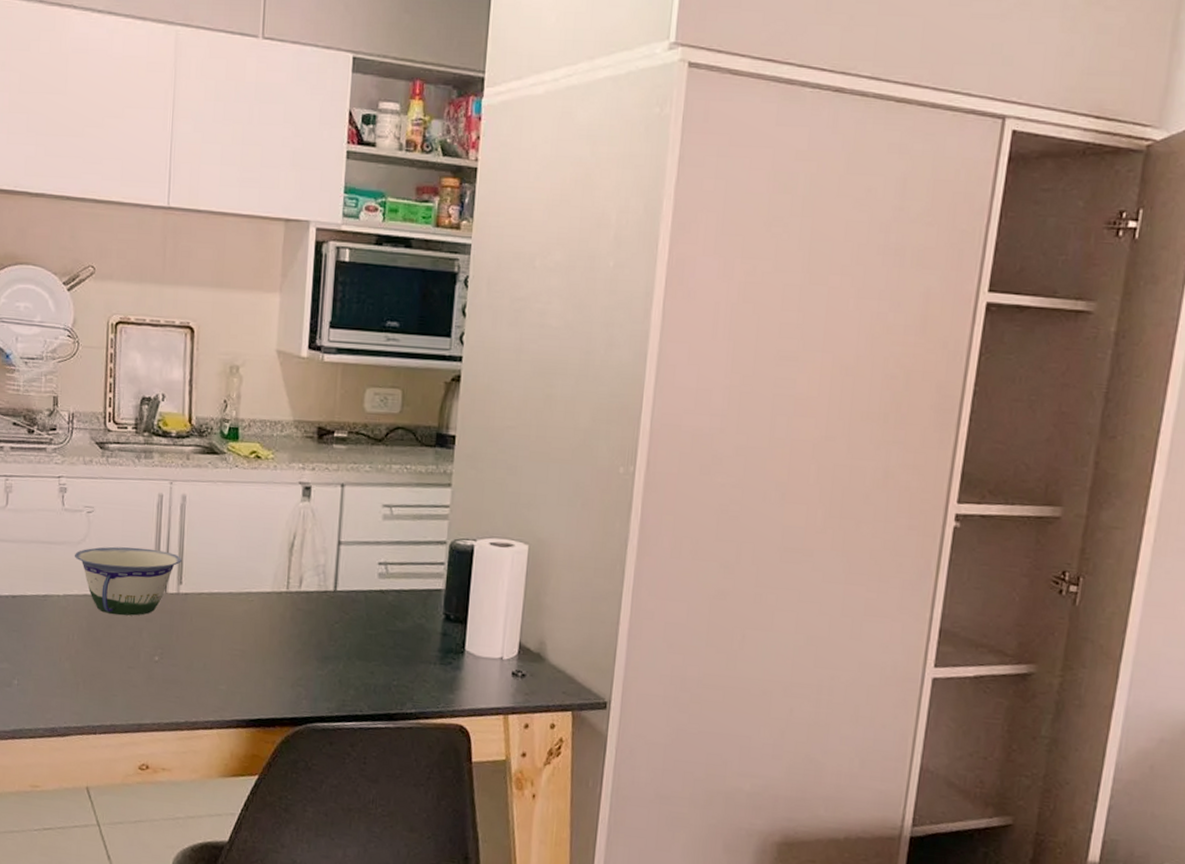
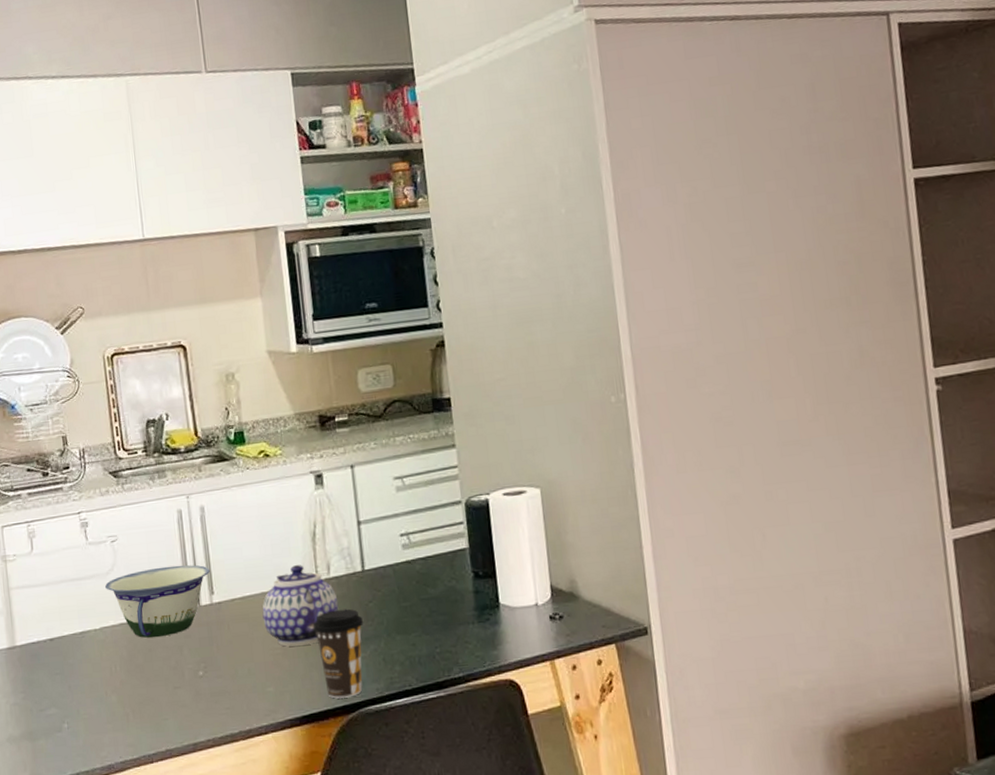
teapot: none [227,572,305,652] -> present [262,565,339,647]
coffee cup: none [275,623,327,711] -> present [312,609,364,699]

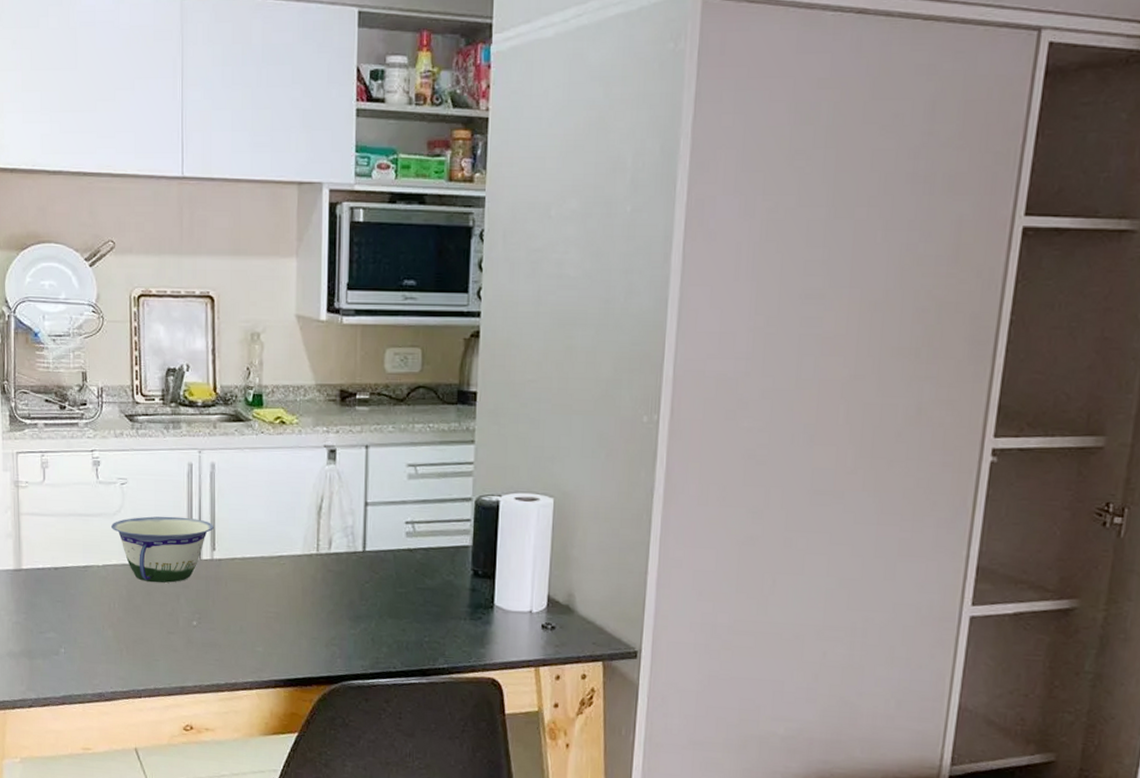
teapot: present [262,565,339,647] -> none [260,535,335,614]
coffee cup: present [312,609,364,699] -> none [307,584,358,669]

